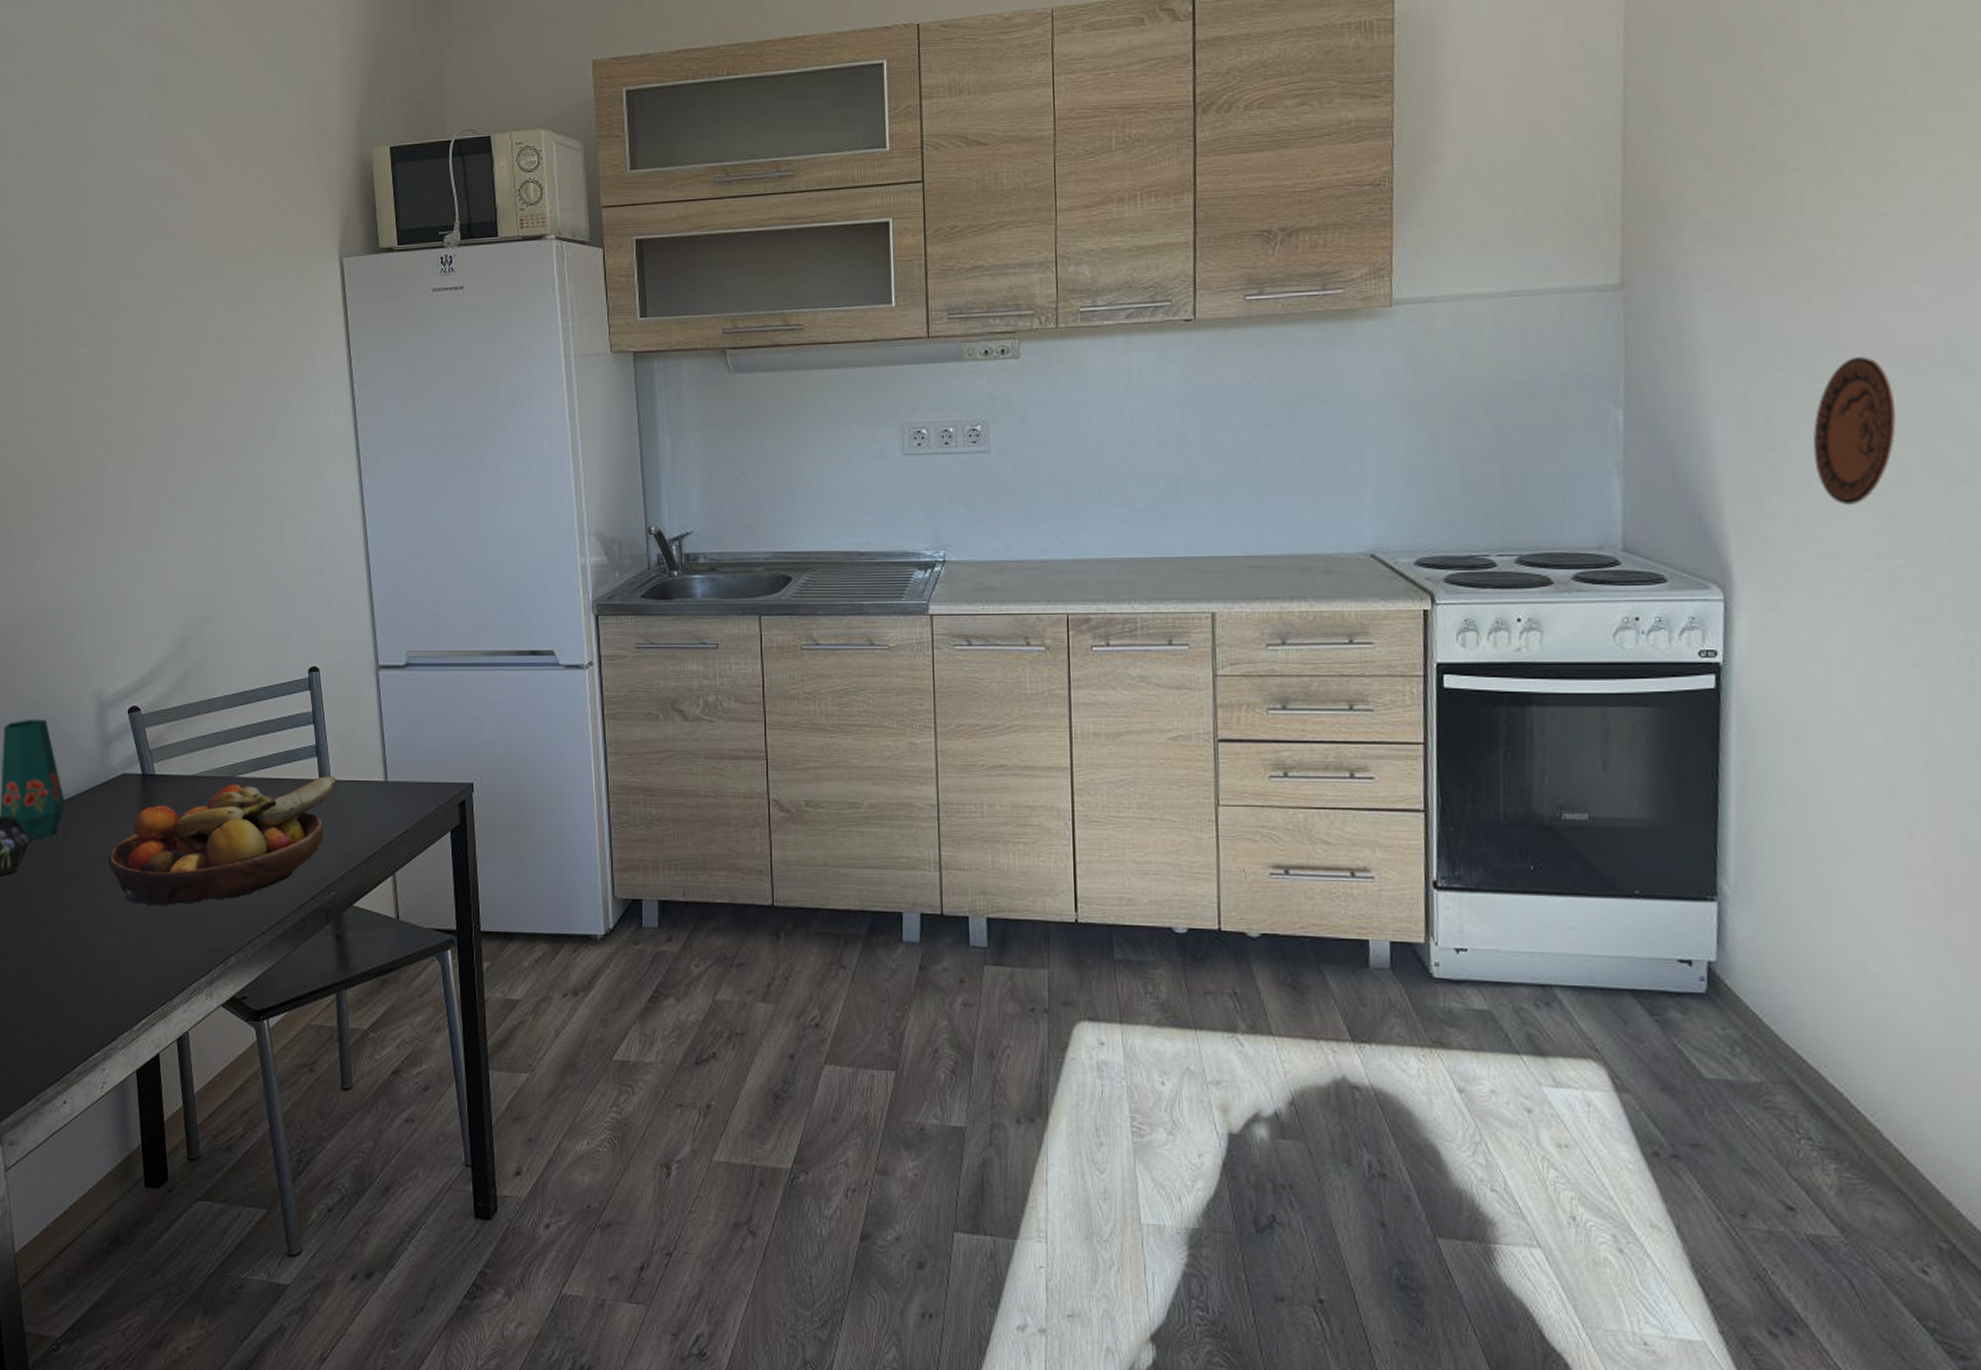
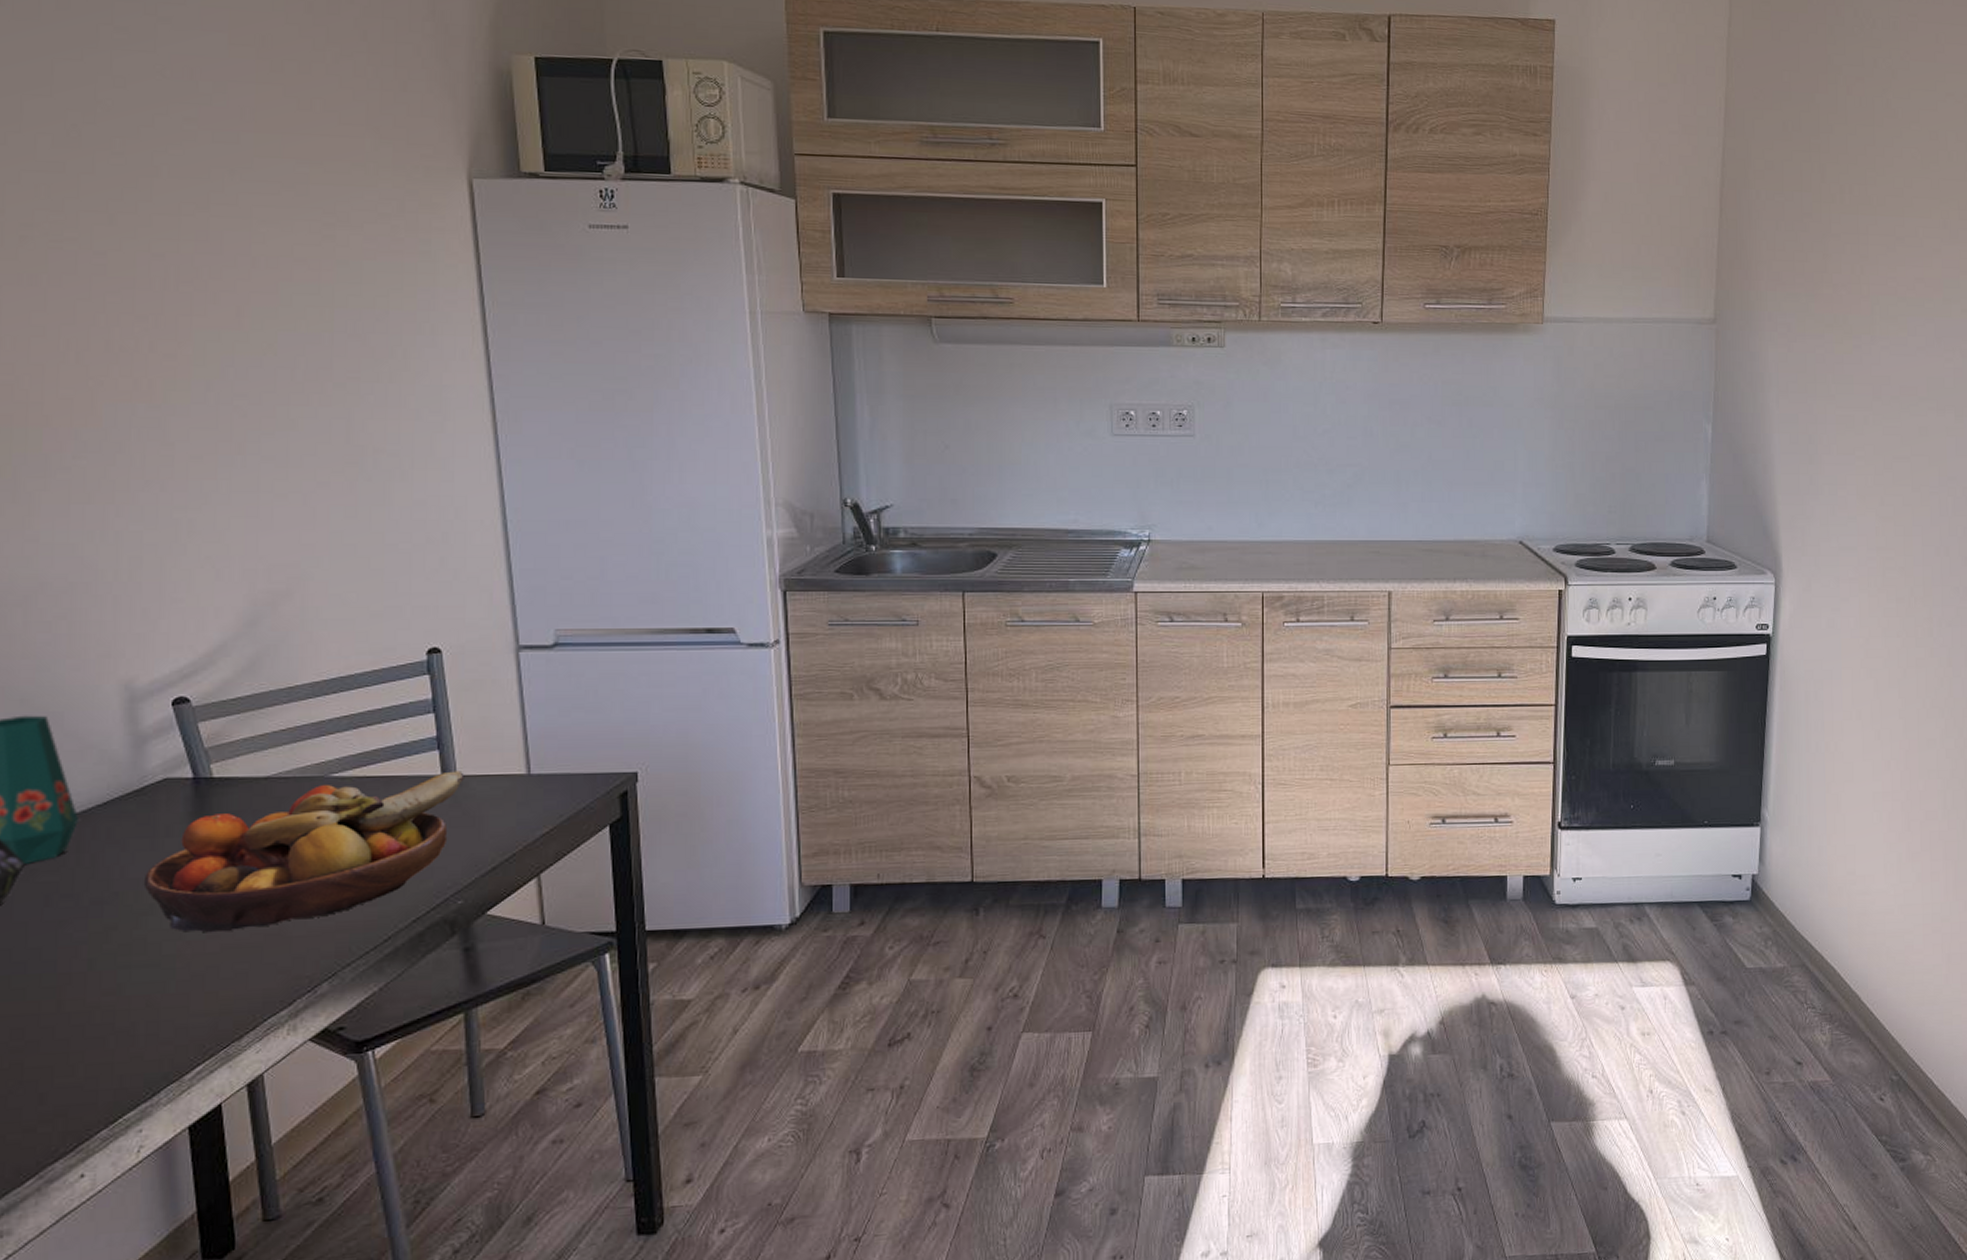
decorative plate: present [1813,357,1896,505] -> none [1839,391,1893,509]

